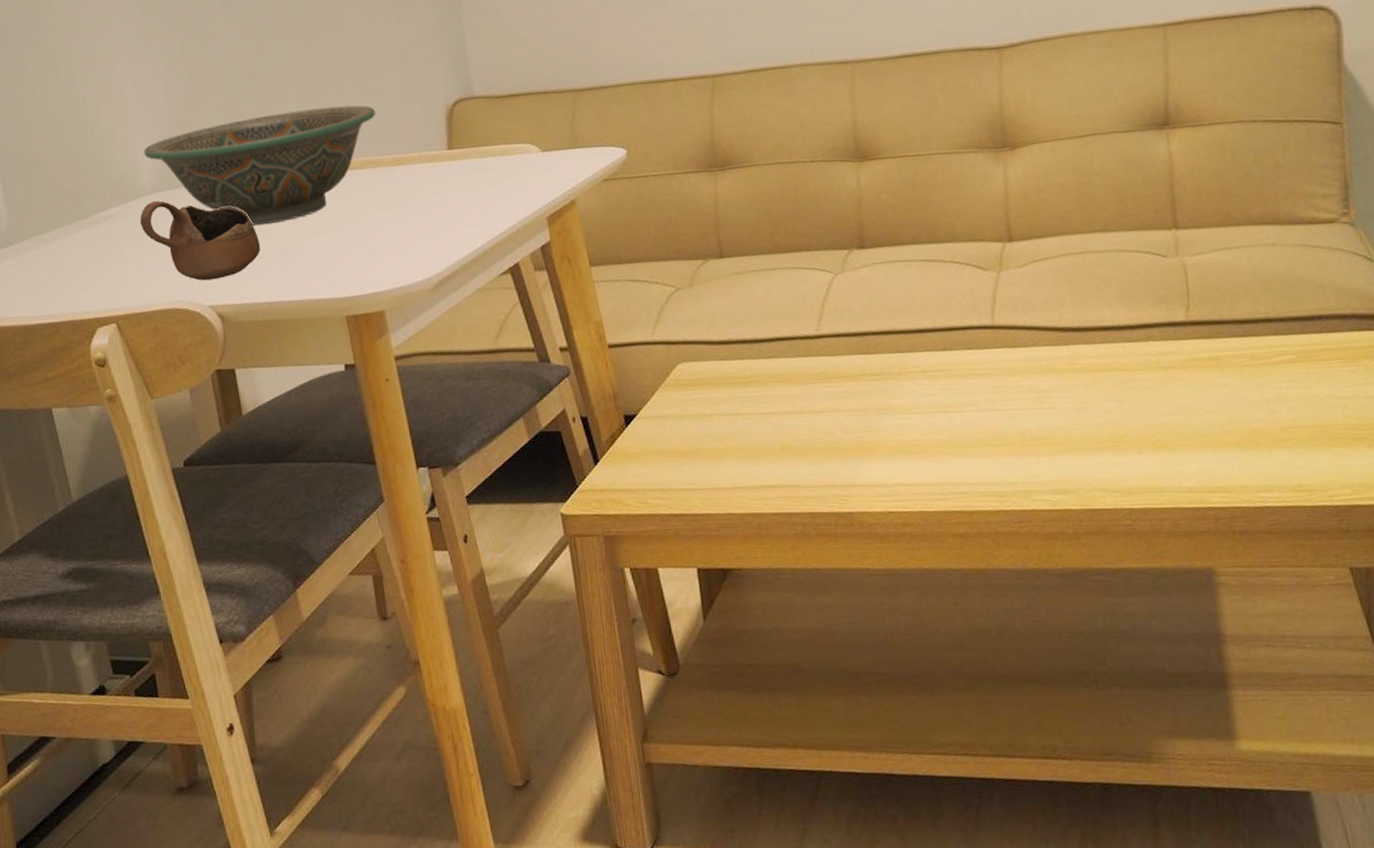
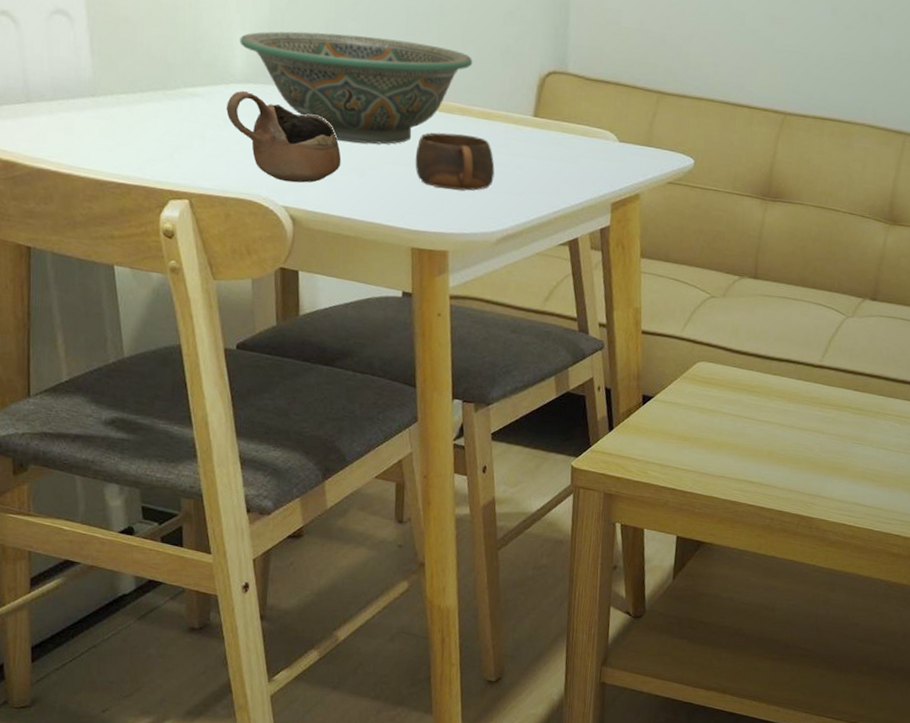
cup: none [334,185,419,248] -> present [415,133,495,191]

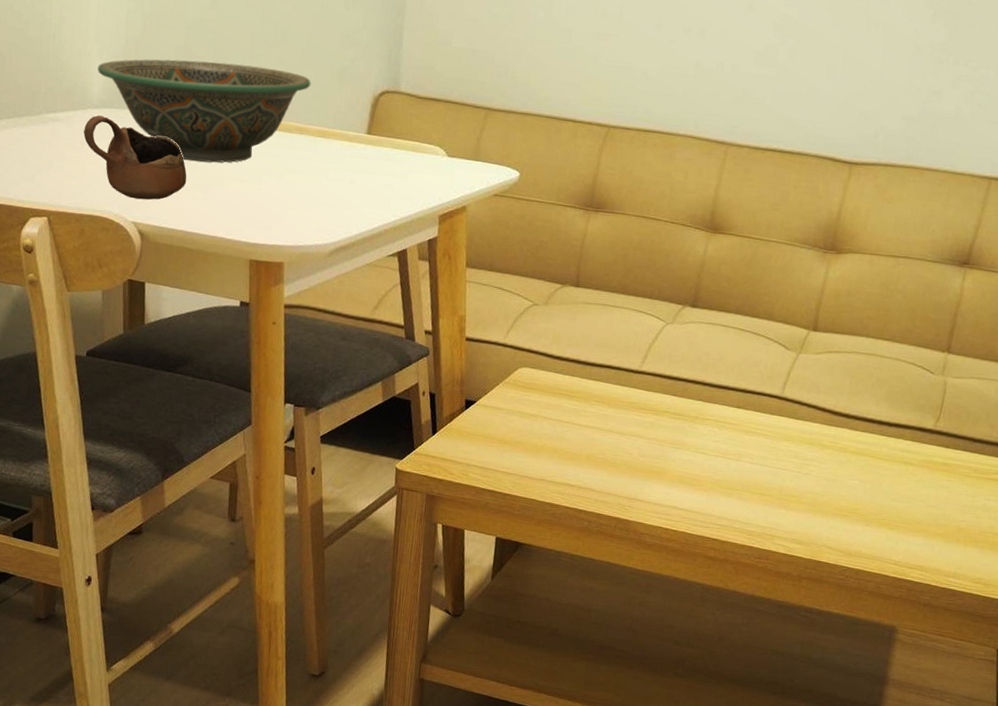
cup: present [415,133,495,191] -> none [255,151,330,206]

